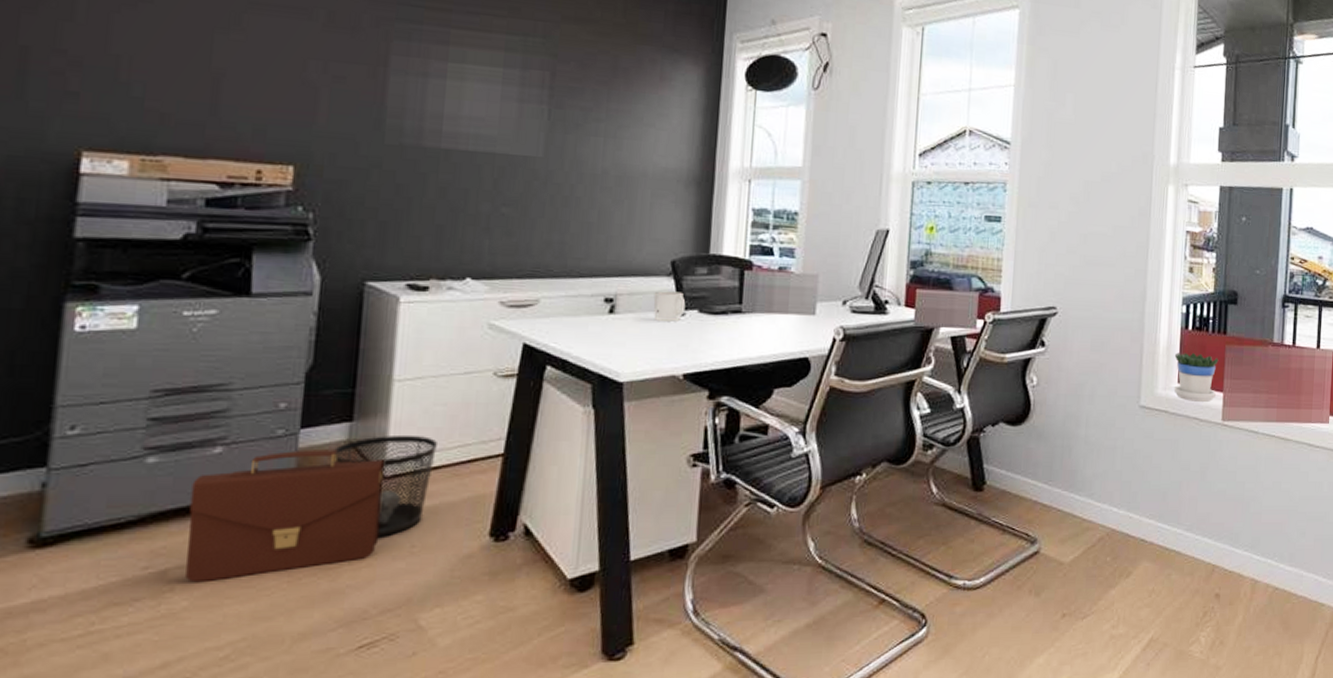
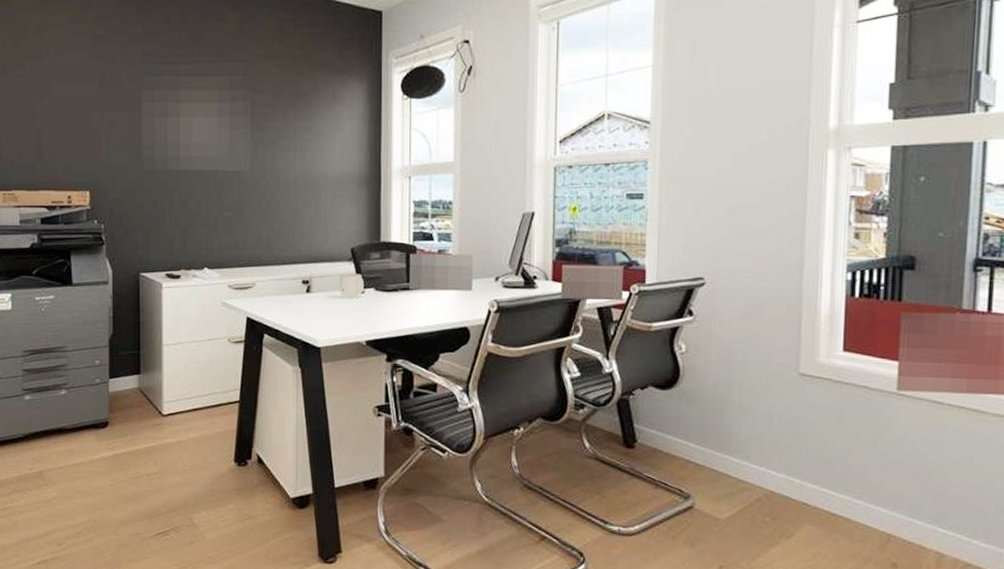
briefcase: present [185,449,384,583] -> none [51,393,163,481]
waste bin: present [332,434,437,537] -> none [129,384,195,458]
flowerpot: present [1173,353,1219,403] -> none [838,320,893,372]

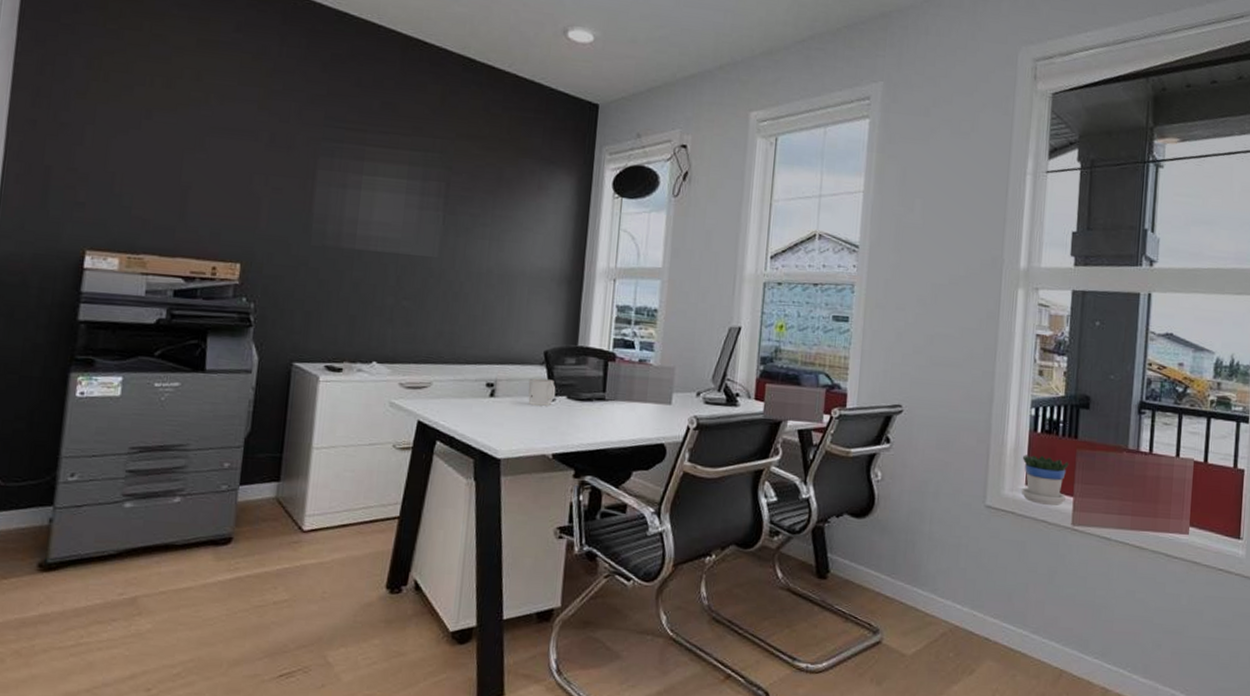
flowerpot: none [838,320,893,372] -> present [1021,455,1069,507]

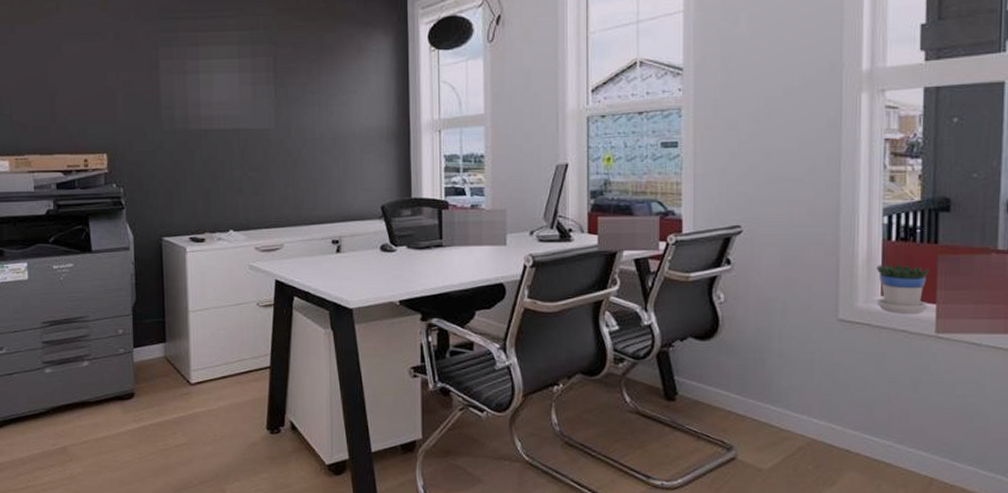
mug: present [528,378,556,406] -> none [370,232,396,257]

